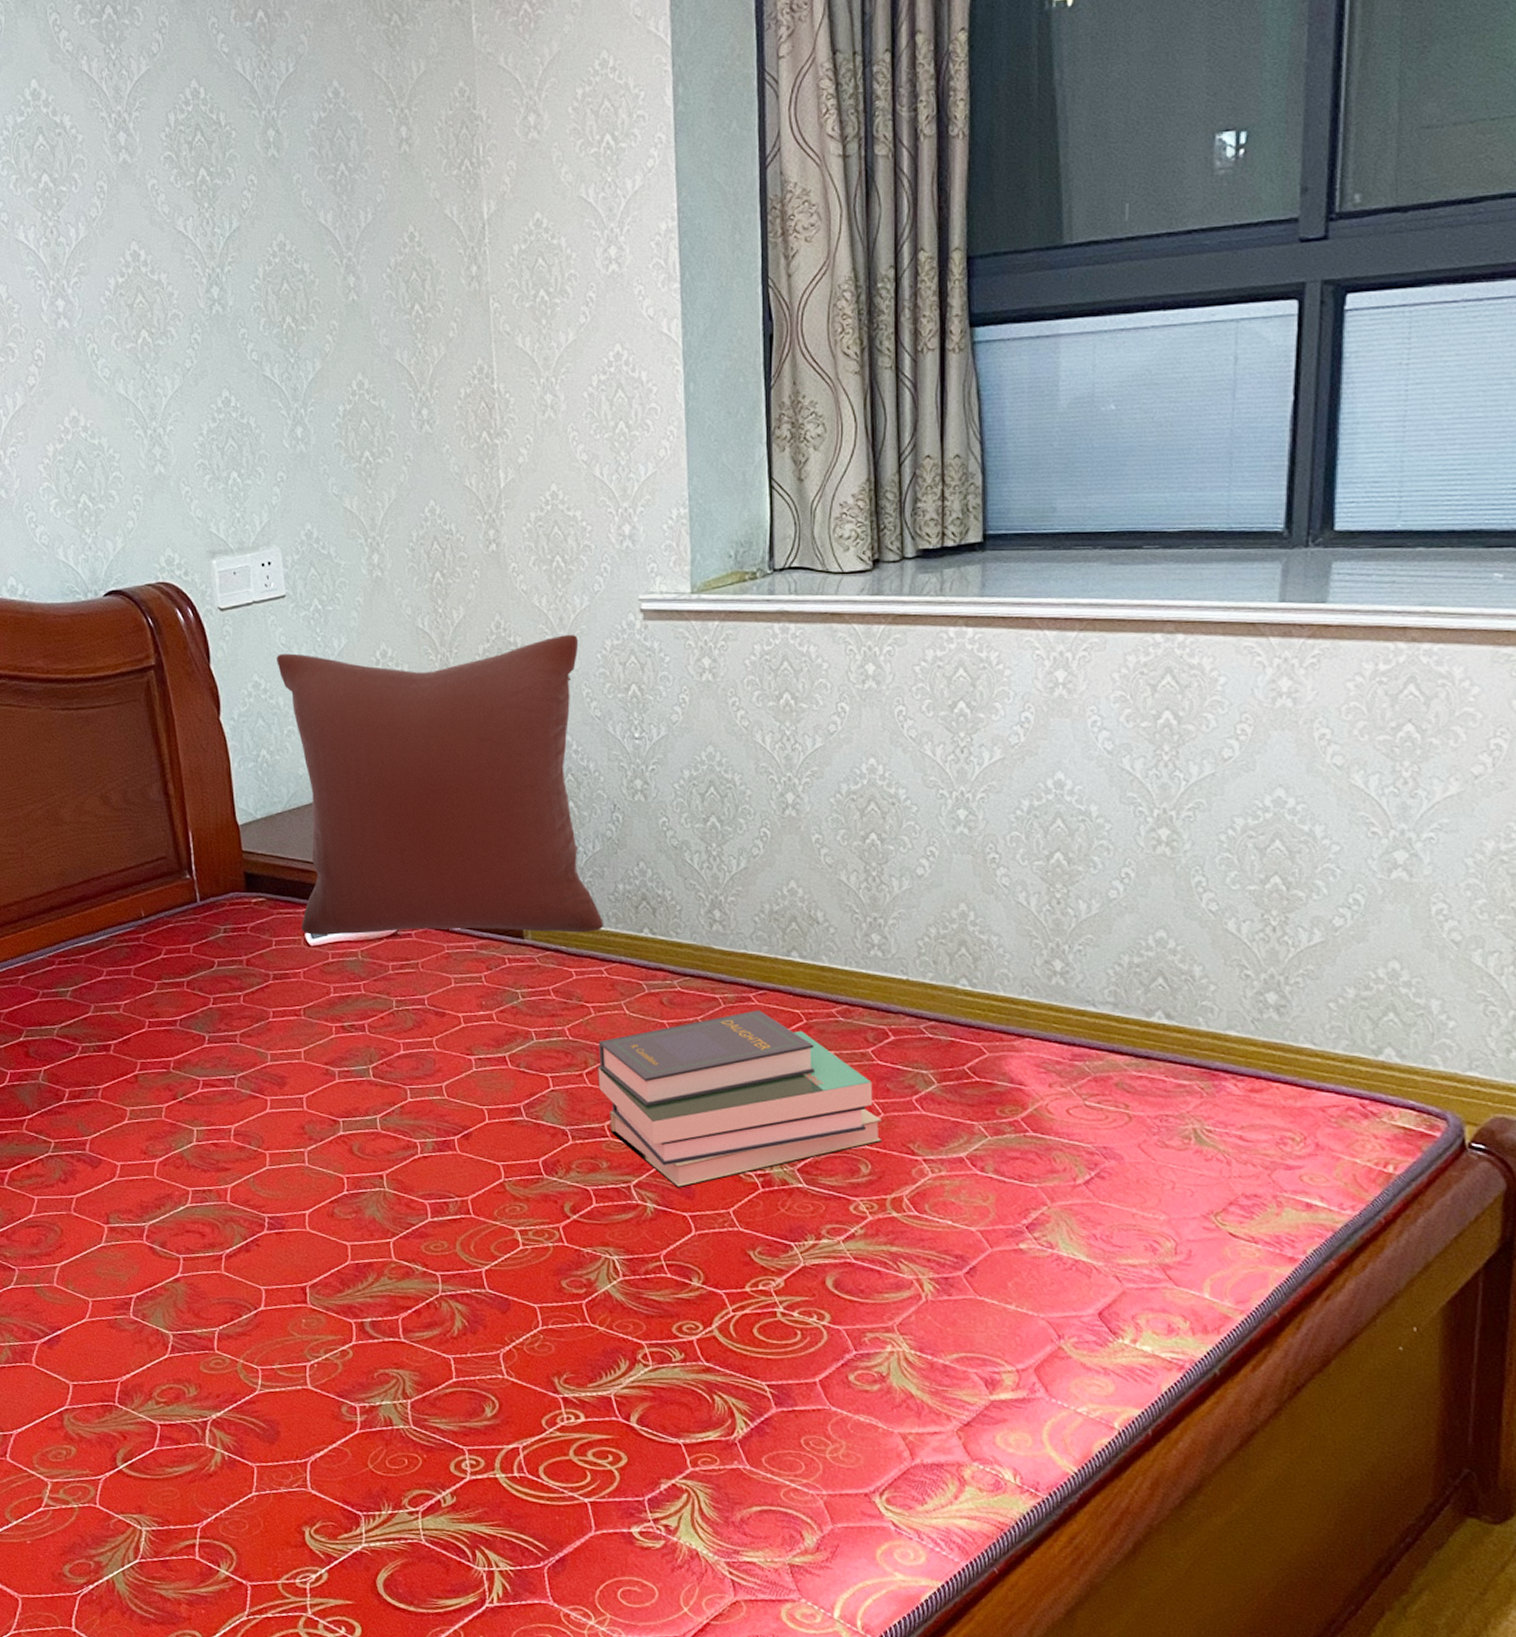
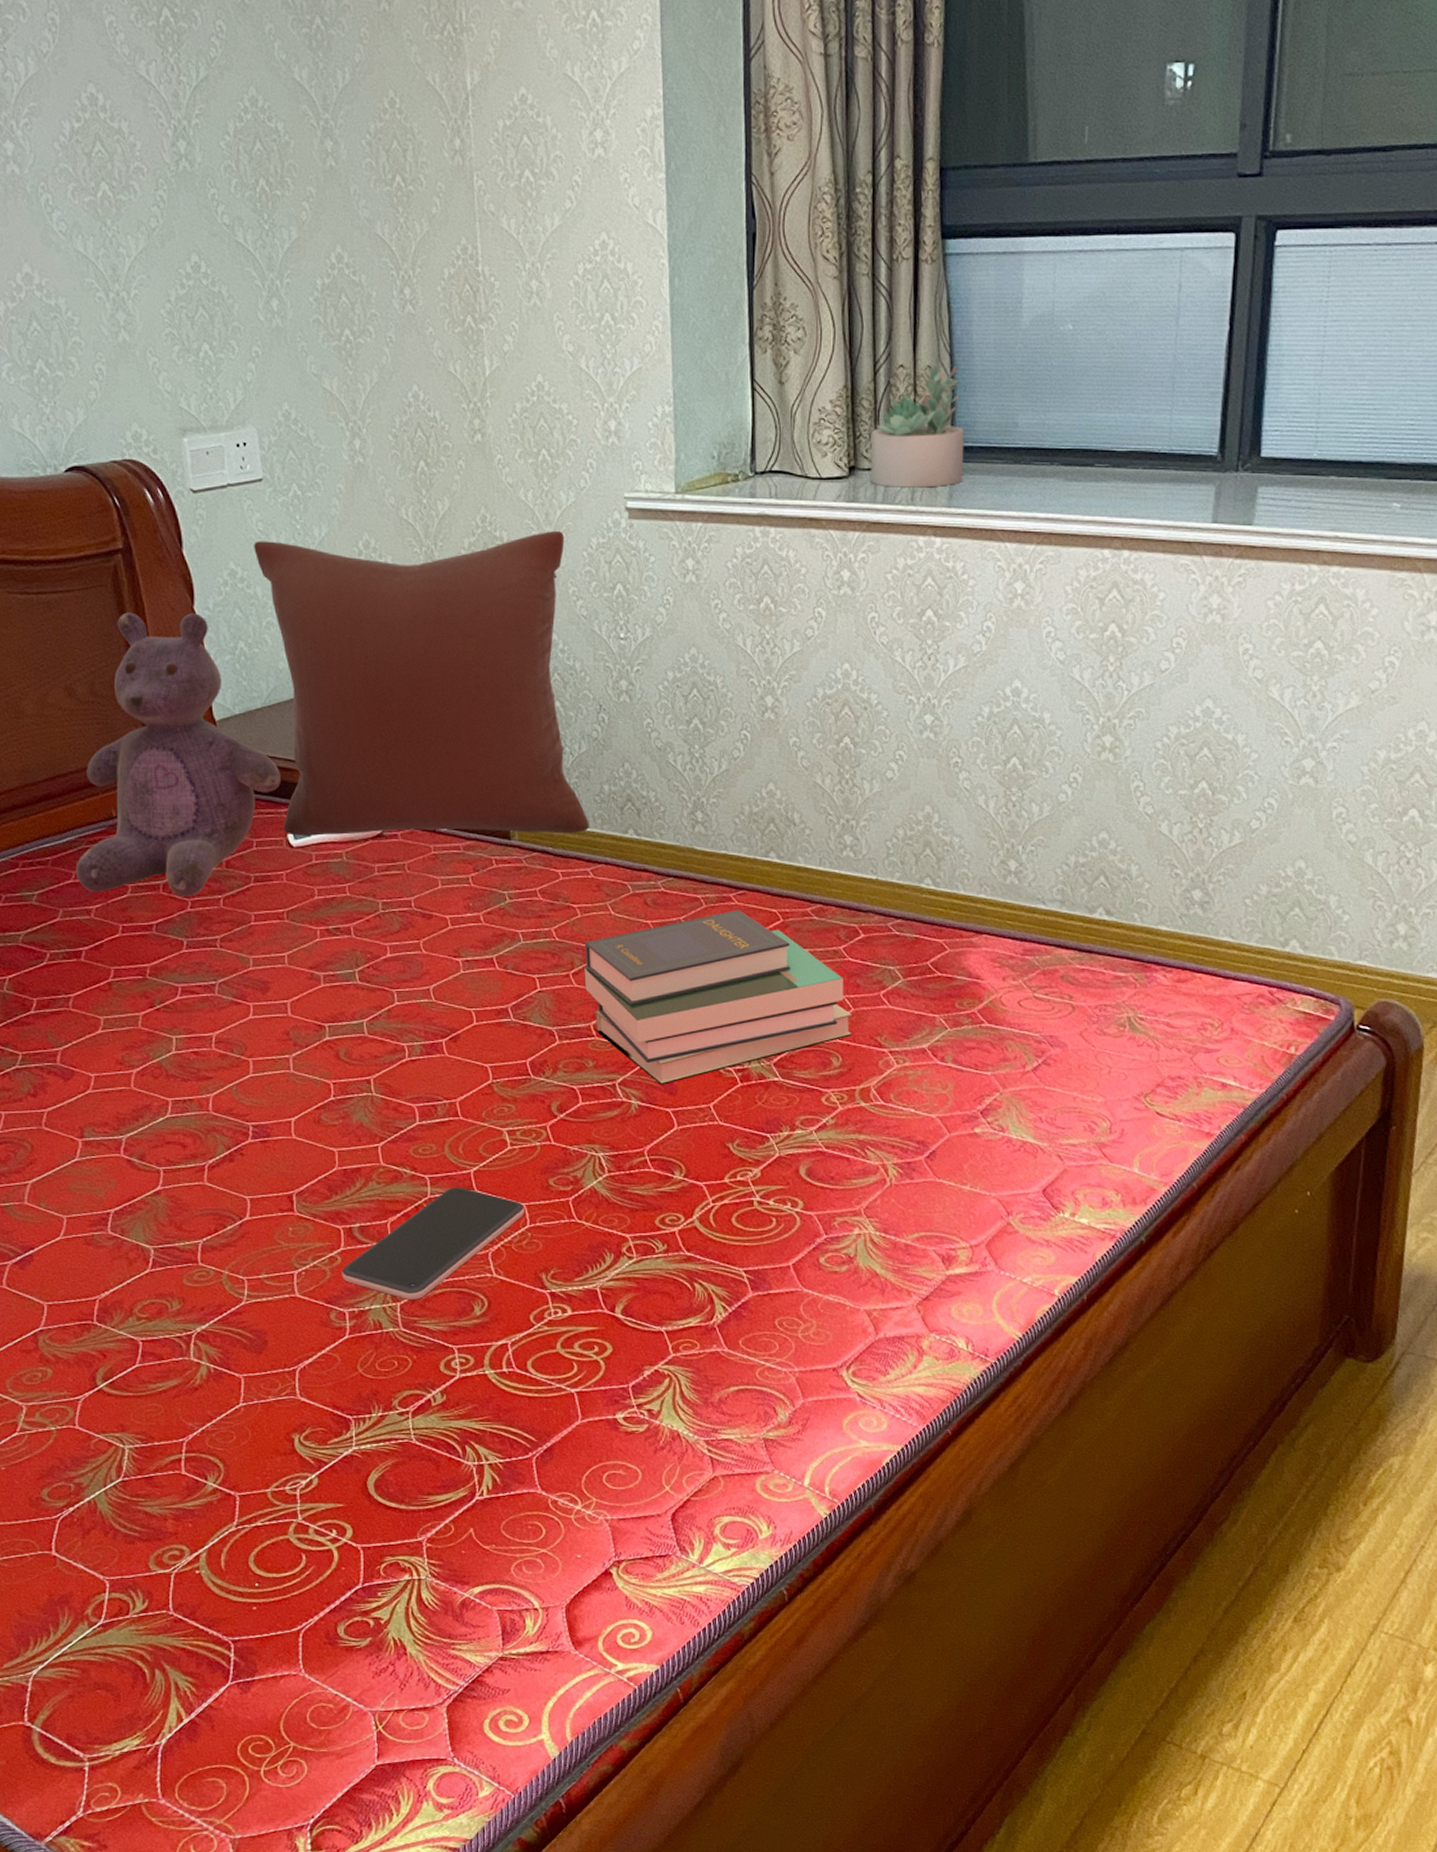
stuffed animal: none [107,723,299,994] -> present [75,612,281,897]
smartphone: none [353,1285,536,1399] -> present [341,1187,524,1301]
succulent plant: none [895,450,998,579] -> present [870,361,965,488]

